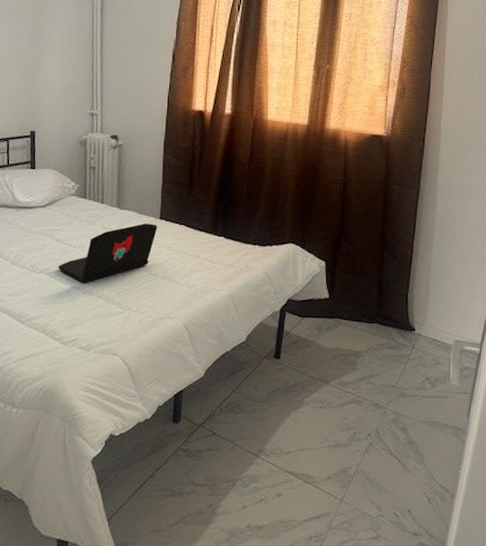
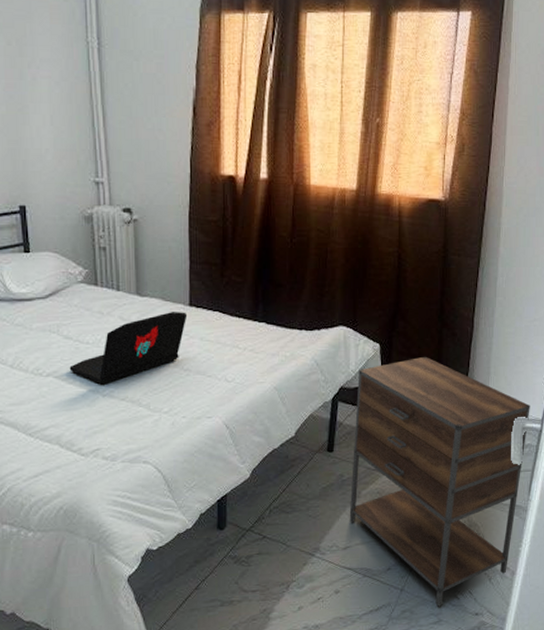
nightstand: none [293,275,469,522] -> present [349,356,530,607]

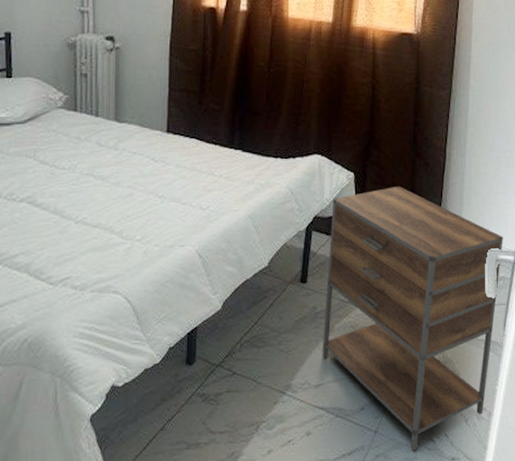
laptop: present [69,312,188,385] -> none [43,138,165,211]

